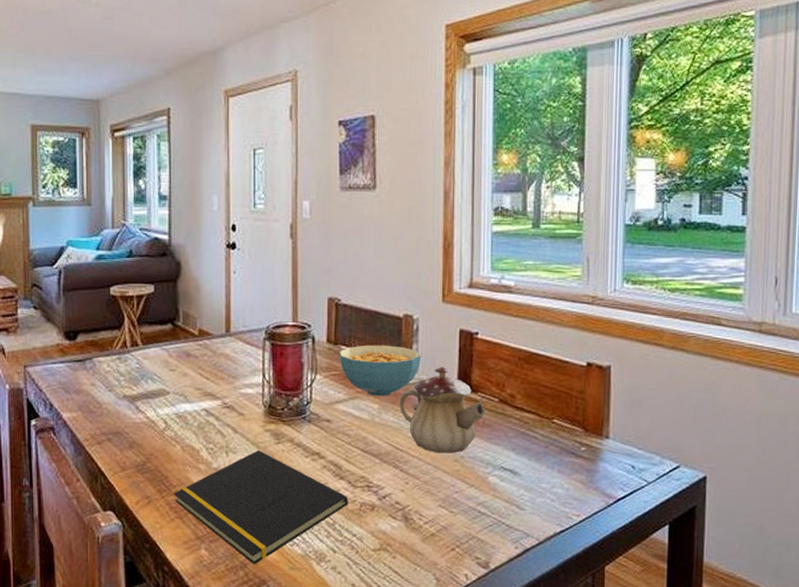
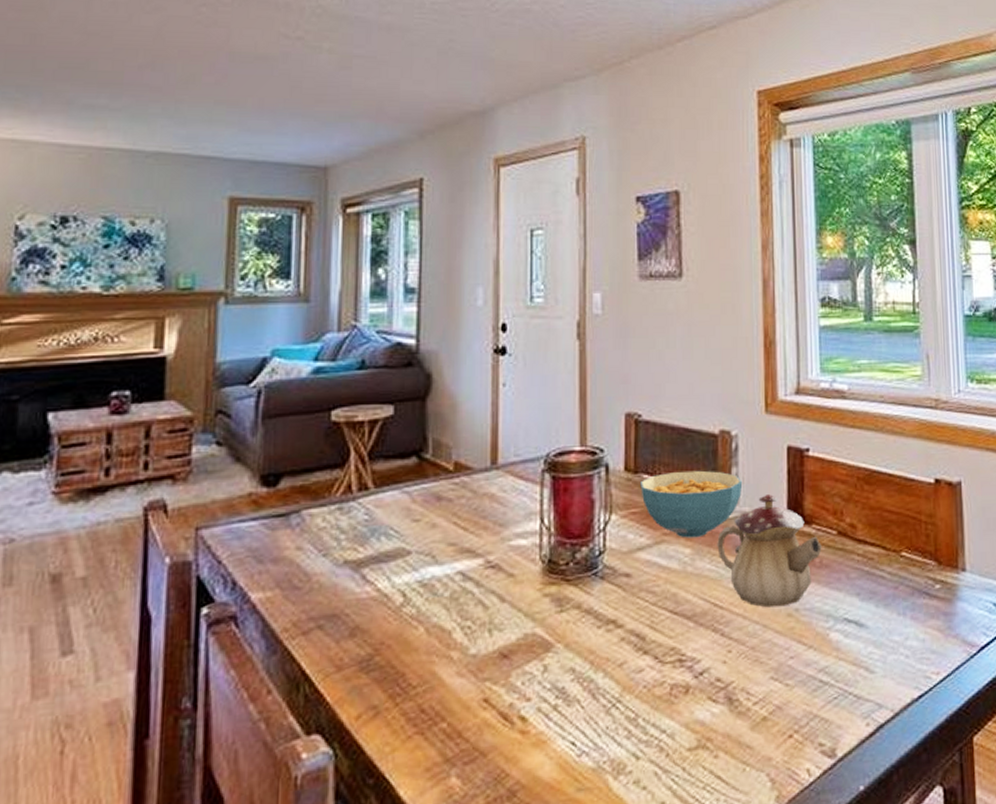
notepad: present [174,450,348,565] -> none [413,623,655,791]

